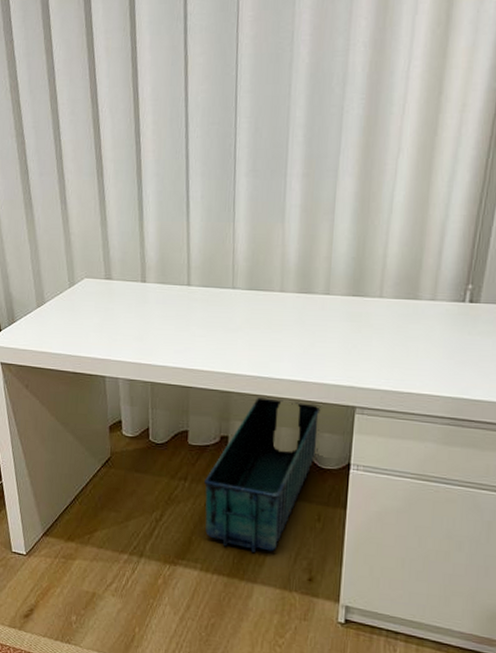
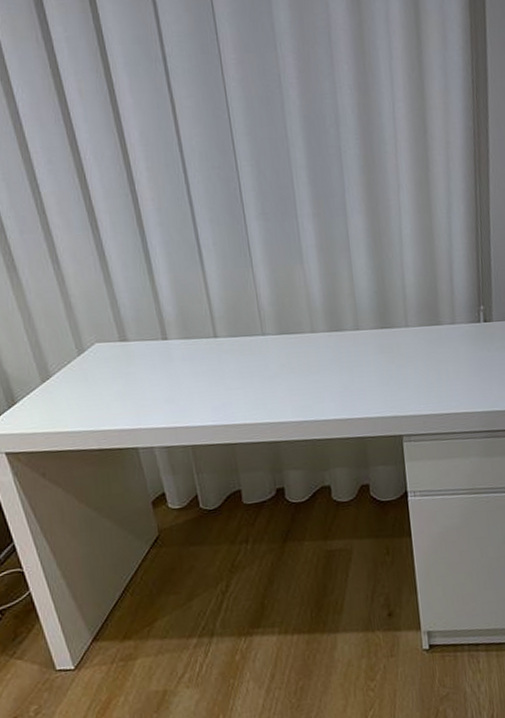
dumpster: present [204,397,321,552] -> none [267,440,375,603]

